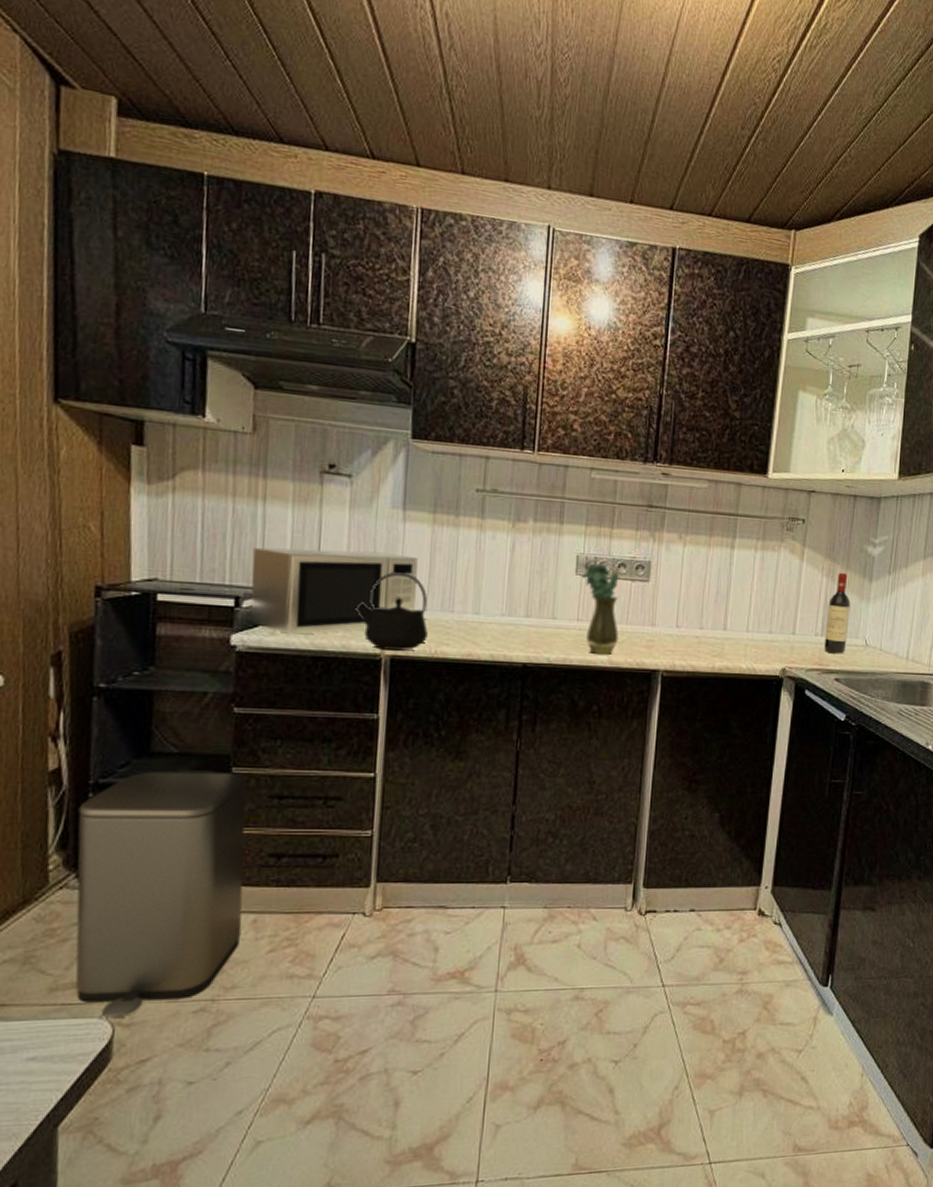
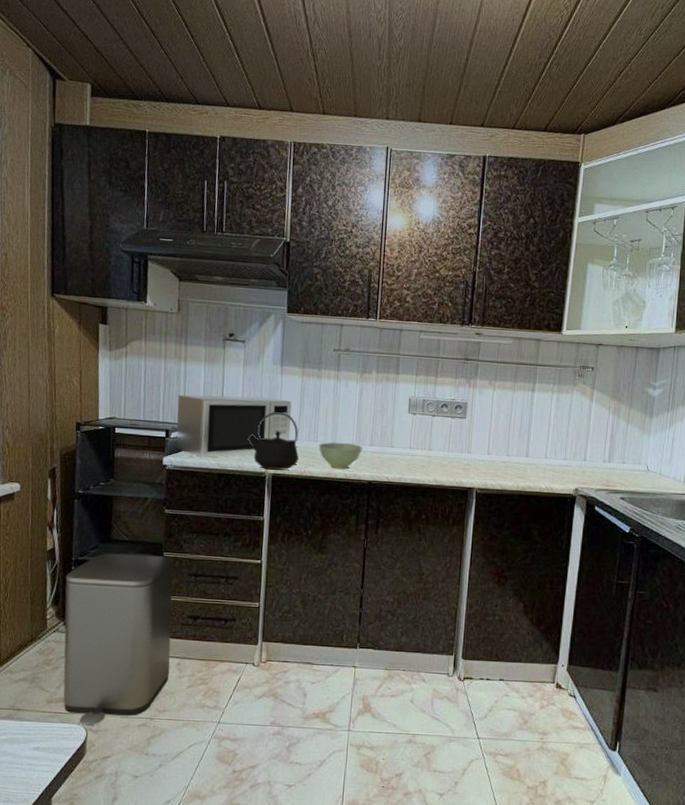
bowl: none [455,613,515,650] -> present [318,442,363,470]
vase: present [583,556,619,656] -> none [414,399,442,476]
wine bottle: present [824,572,851,654] -> none [611,410,634,478]

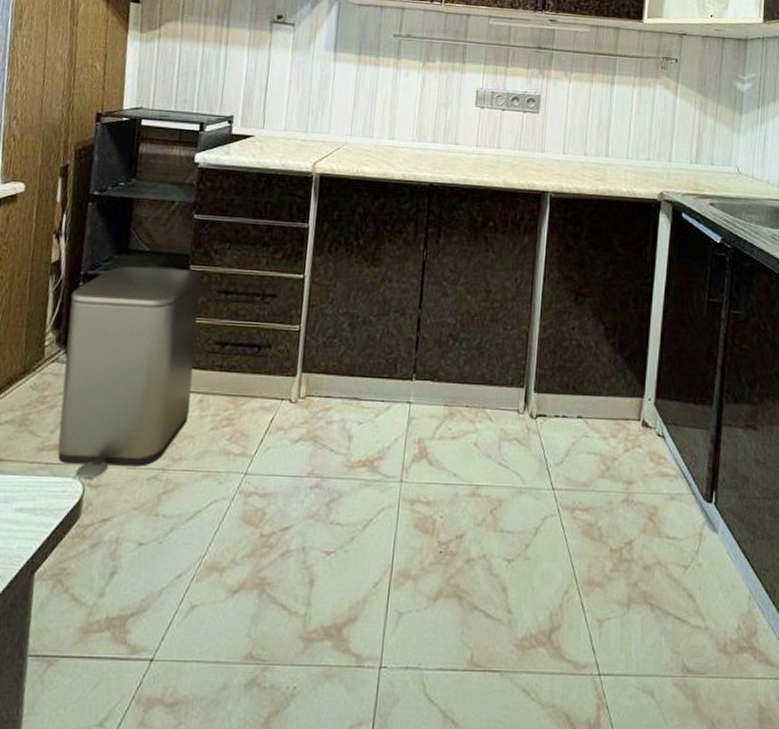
microwave: present [176,394,292,458] -> none [210,82,345,155]
kettle: present [247,412,299,470] -> none [293,103,351,170]
bowl: present [318,442,363,470] -> none [373,138,424,171]

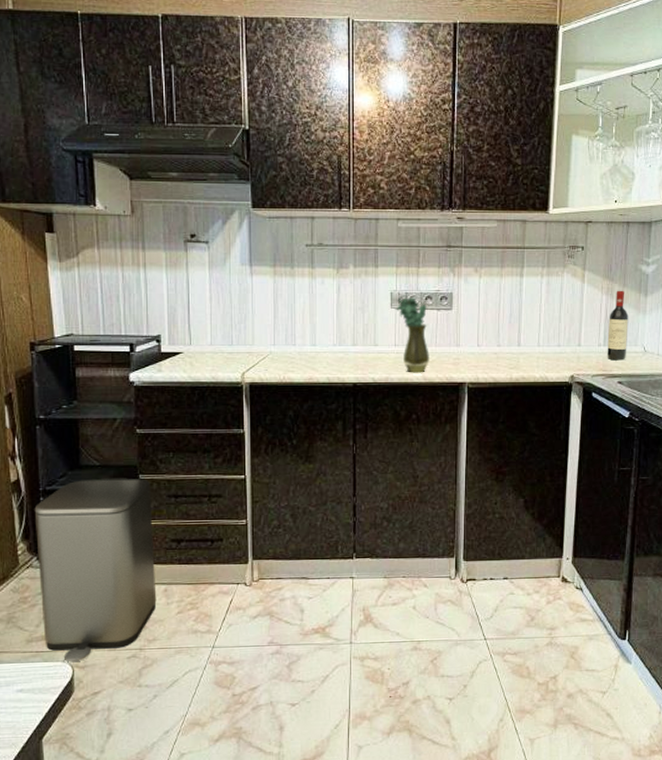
vase: none [482,91,513,178] -> present [397,292,429,373]
wine bottle: none [699,106,722,181] -> present [607,290,629,361]

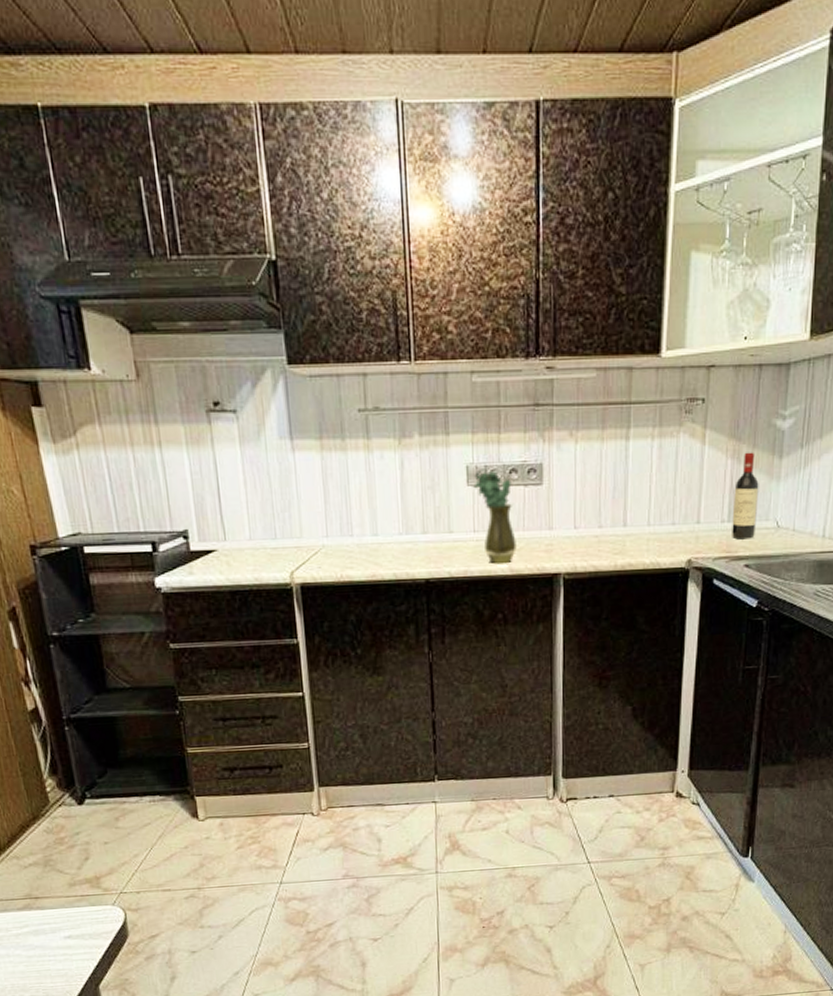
pedal bin: present [34,478,157,662] -> none [59,701,212,905]

